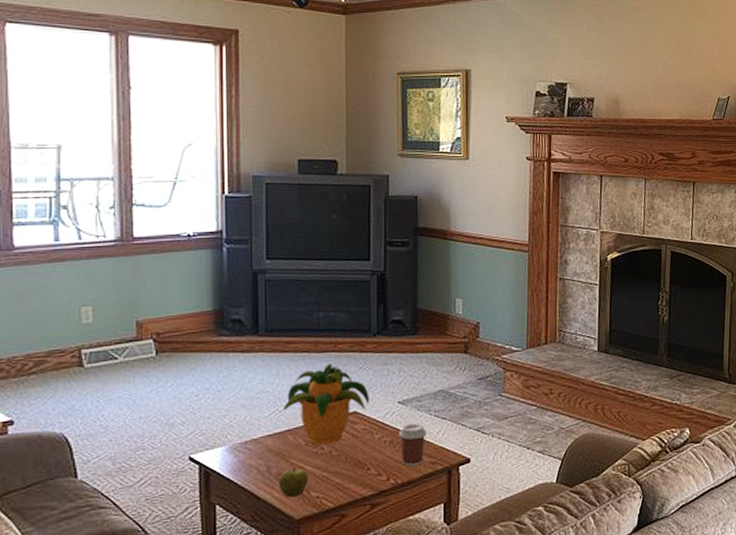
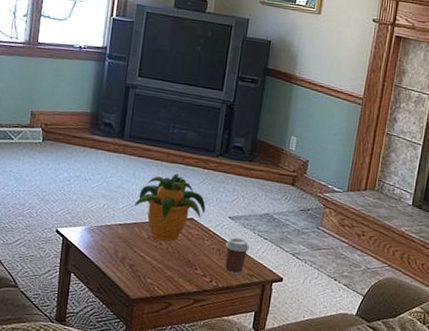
apple: present [278,466,309,498] -> none [122,254,147,280]

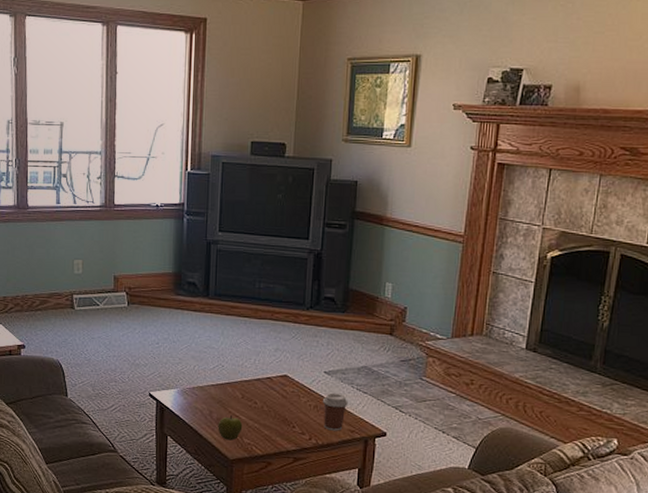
apple: none [122,254,147,280] -> present [217,414,243,441]
potted plant: present [134,174,206,242] -> none [225,330,299,401]

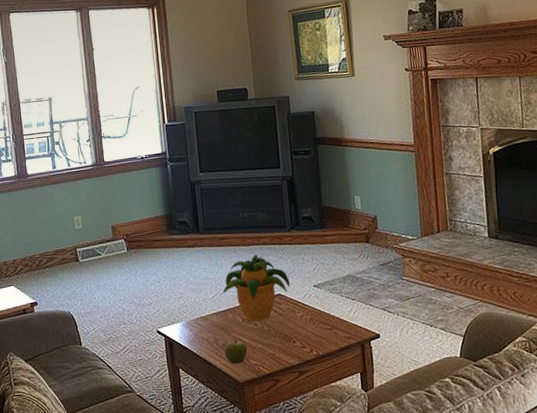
potted plant: none [225,330,299,401] -> present [223,255,290,322]
coffee cup: present [322,392,348,431] -> none [316,303,340,340]

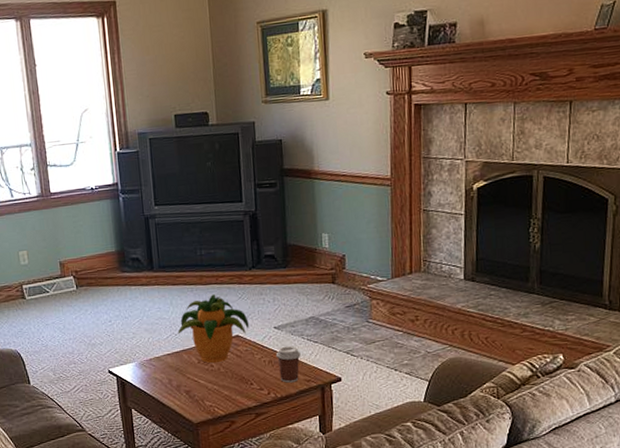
apple: present [224,339,248,364] -> none [178,380,203,405]
coffee cup: none [316,303,340,340] -> present [275,346,301,383]

